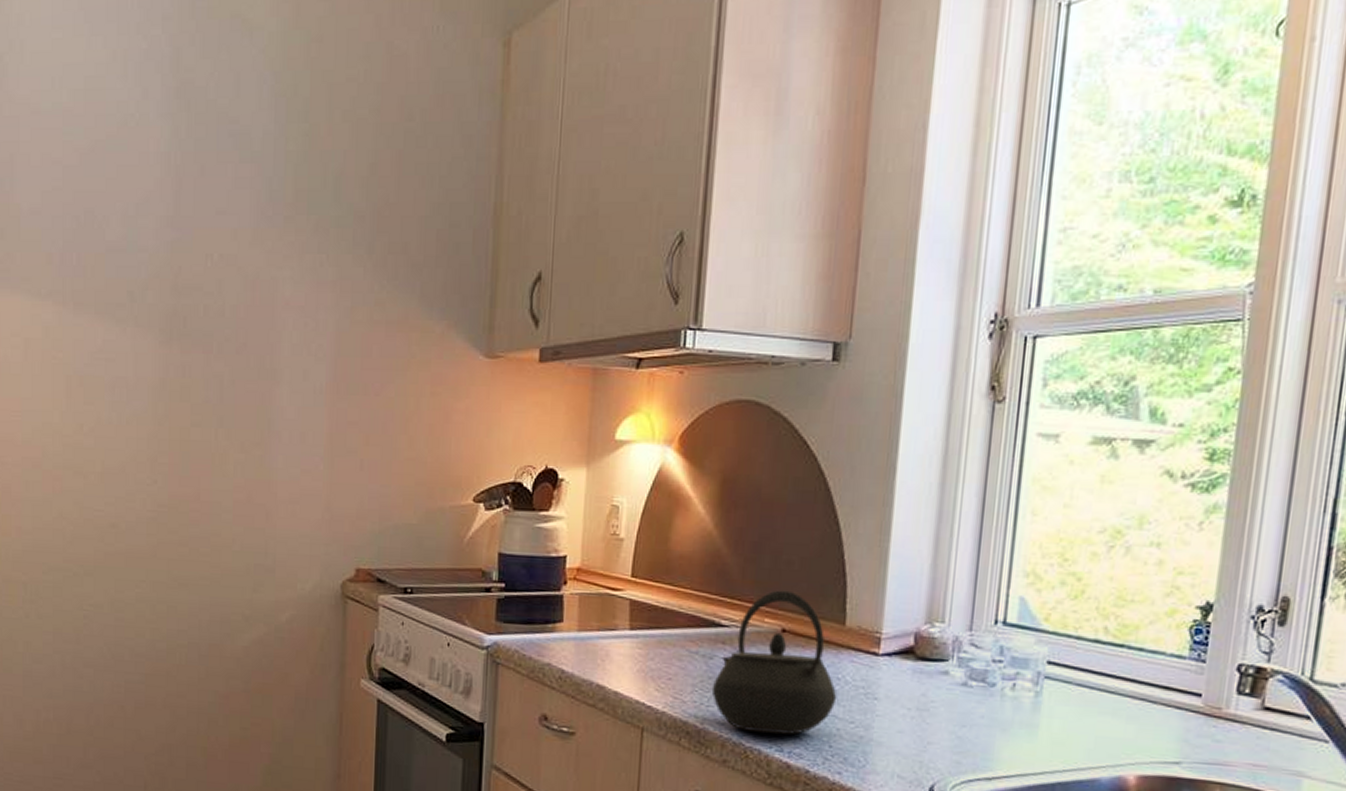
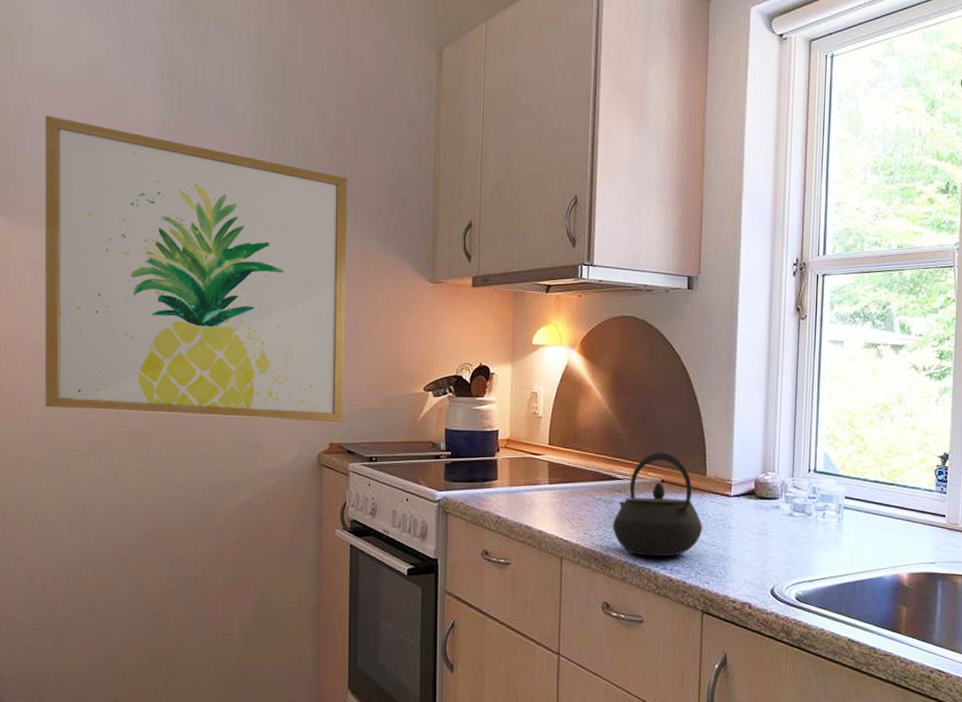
wall art: none [35,154,386,541] -> present [44,115,347,422]

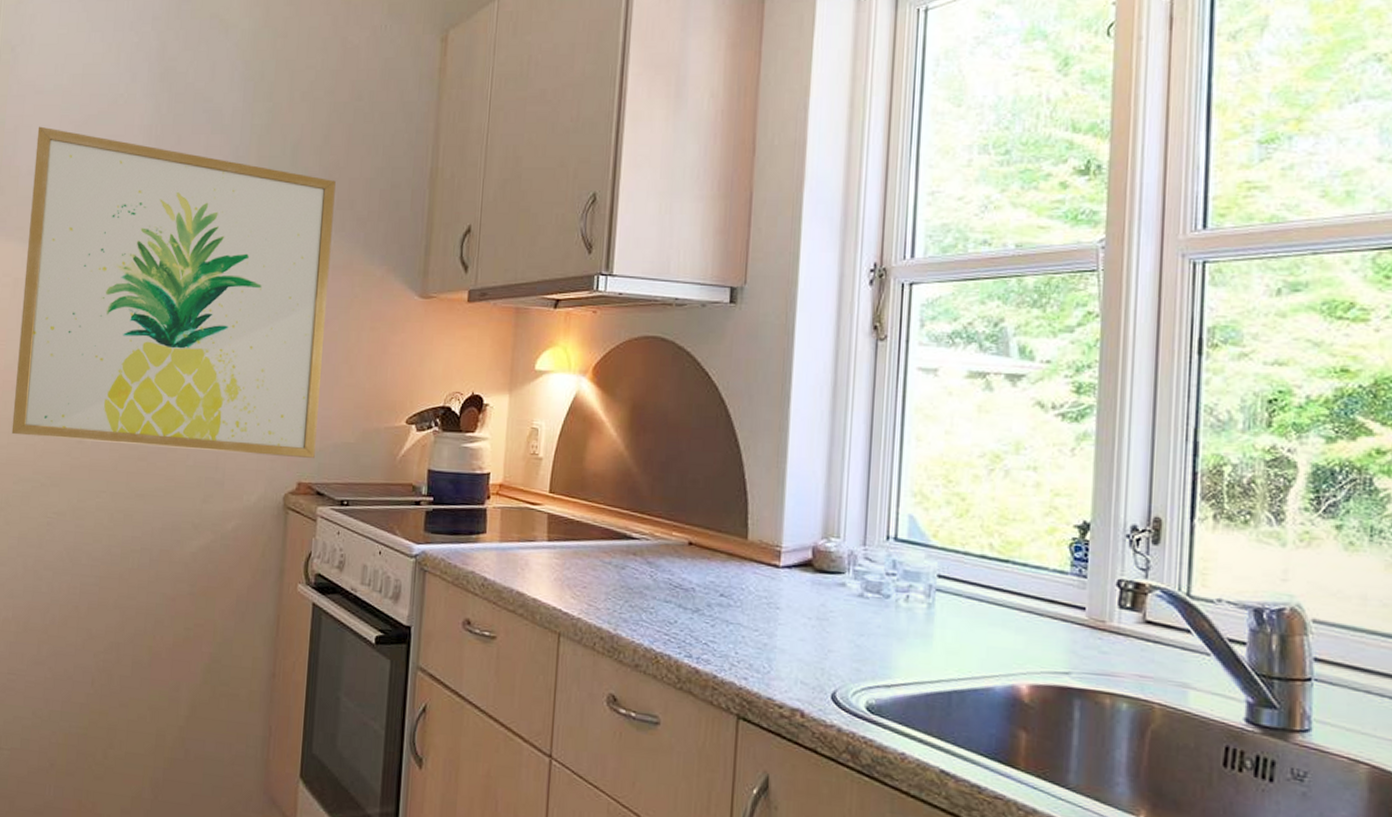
kettle: present [612,452,703,557] -> none [624,506,742,641]

